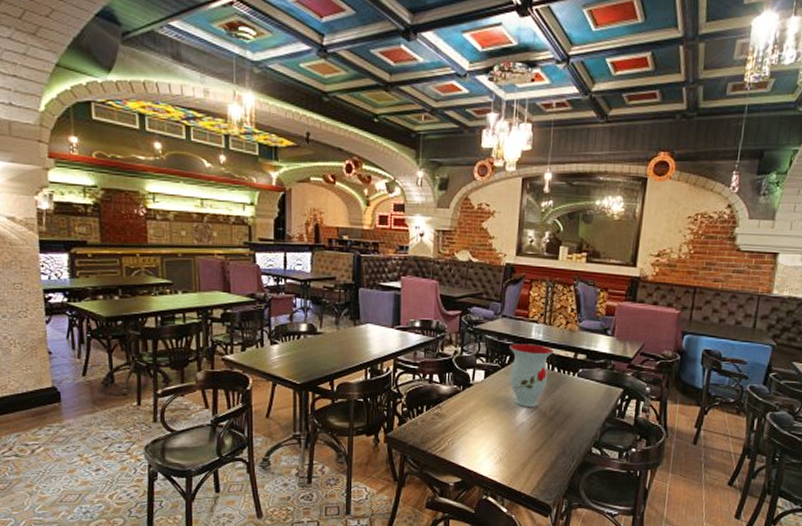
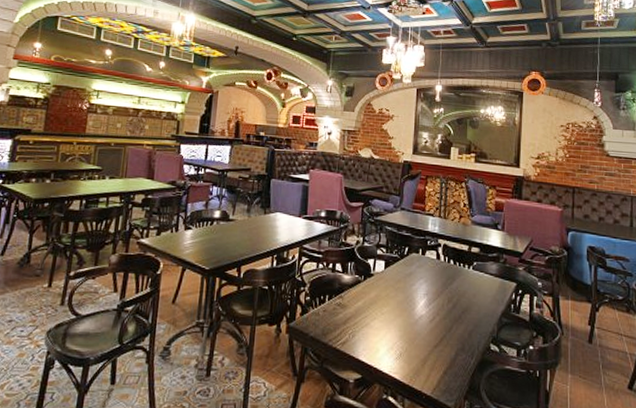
vase: present [509,343,554,407] -> none [408,235,449,299]

